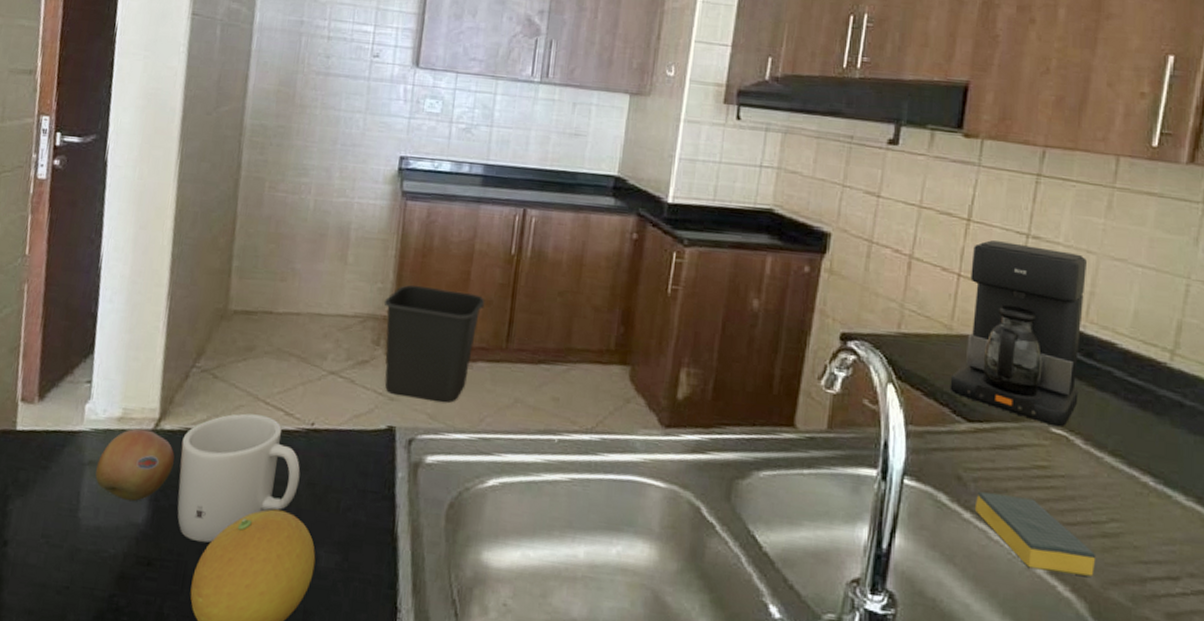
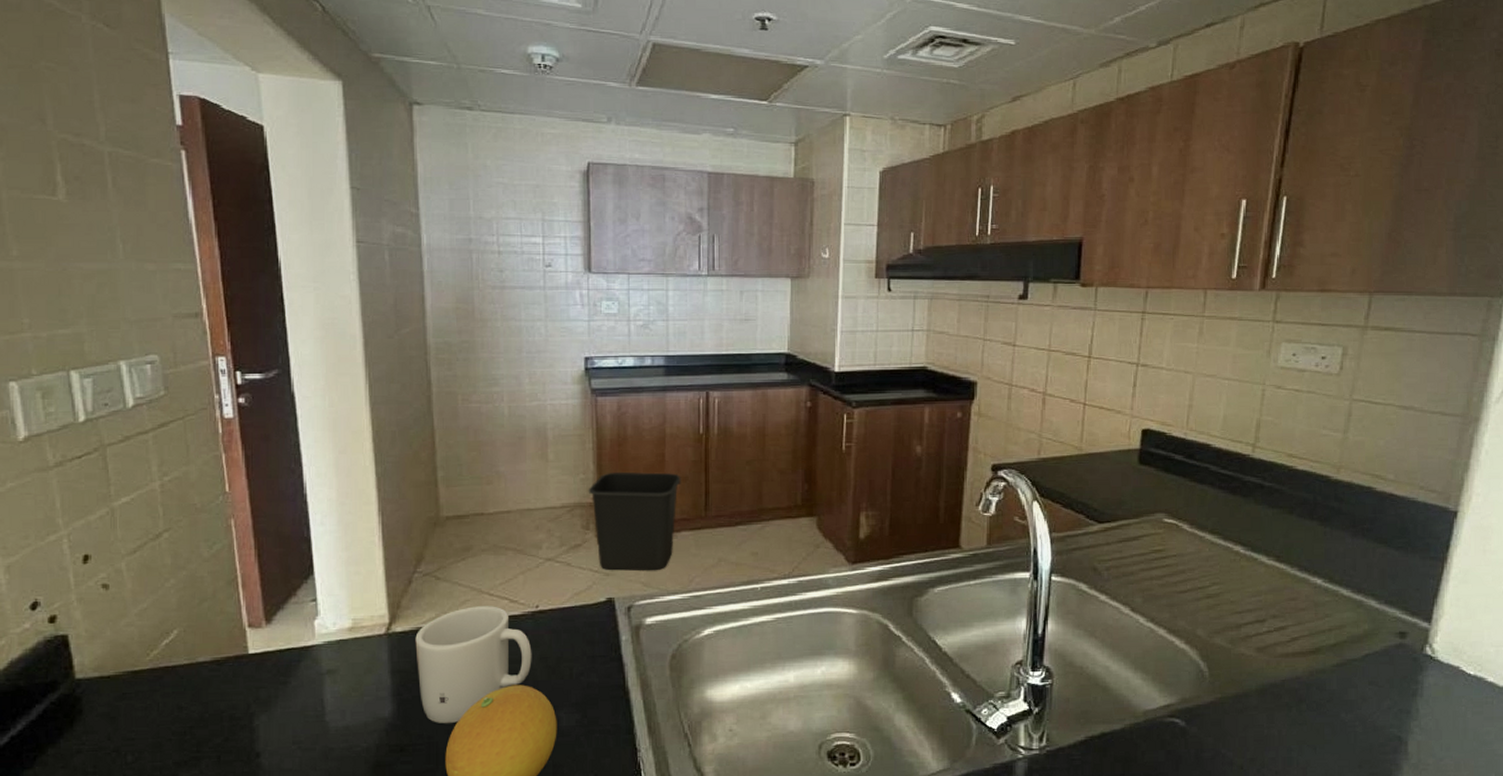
fruit: present [95,428,175,502] -> none [336,634,410,700]
coffee maker: present [950,240,1087,428] -> none [1083,372,1185,517]
sponge: present [974,492,1097,577] -> none [1108,577,1203,631]

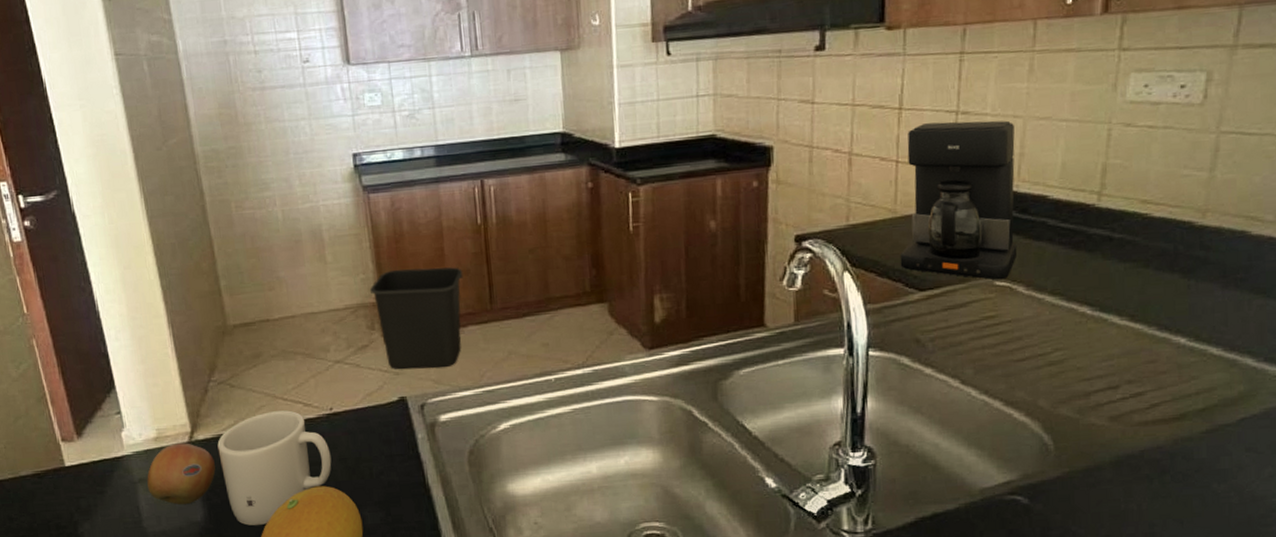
fruit: none [336,634,410,700] -> present [147,443,216,505]
coffee maker: none [1083,372,1185,517] -> present [900,120,1018,280]

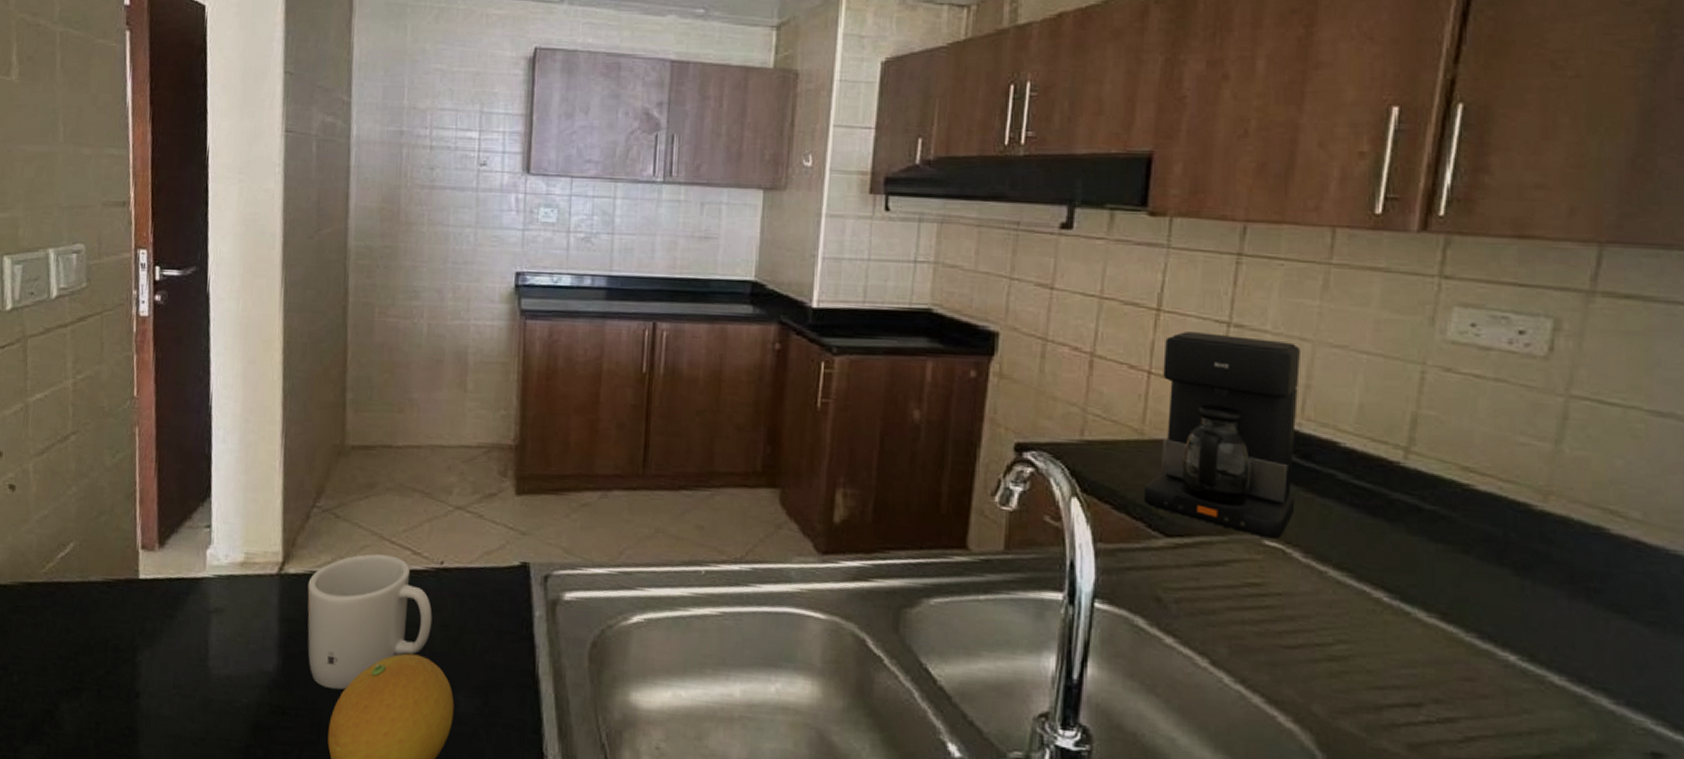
fruit: present [147,443,216,505] -> none [222,573,301,649]
garbage can: present [369,267,463,369] -> none [508,410,617,535]

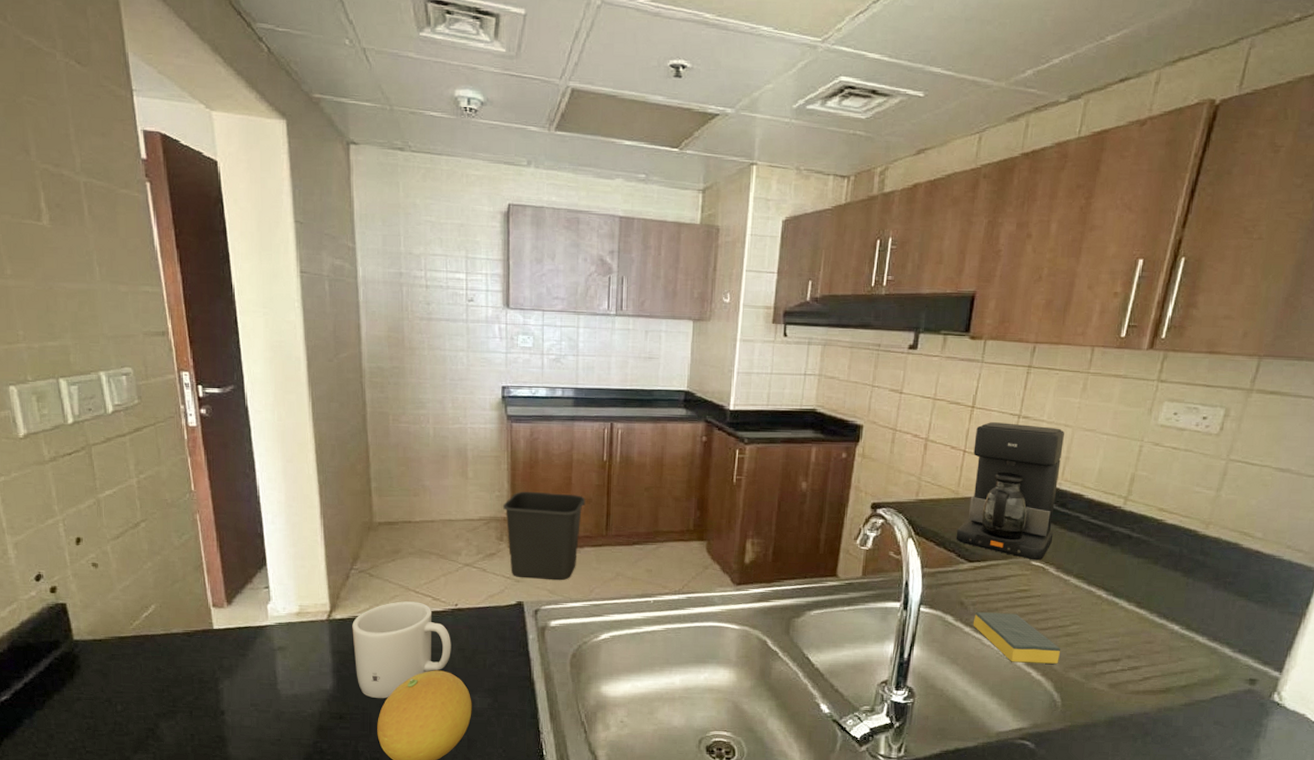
garbage can: none [508,410,617,535] -> present [502,491,586,580]
sponge: none [1177,614,1323,705] -> present [973,612,1061,664]

